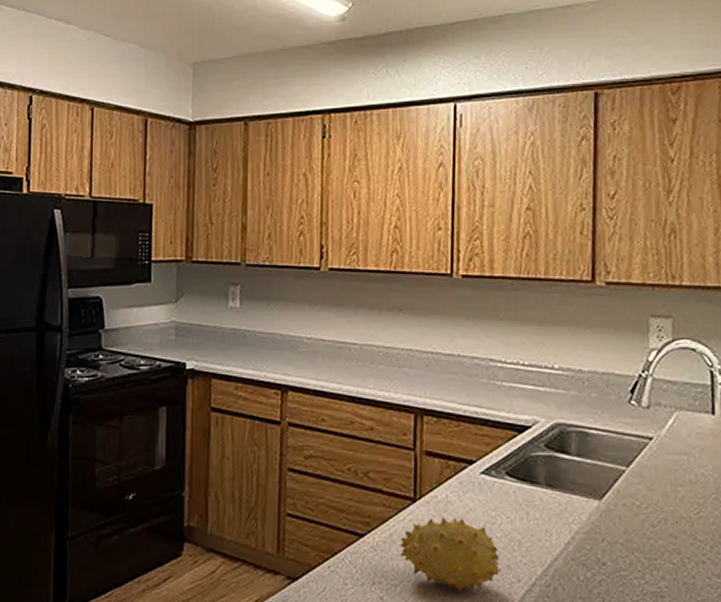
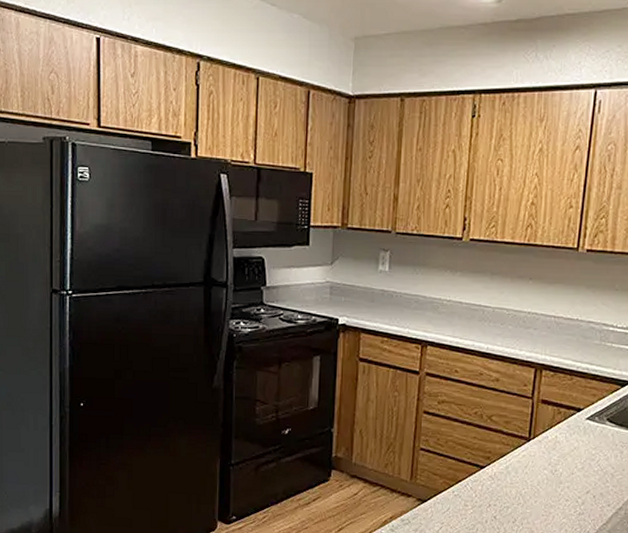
fruit: present [400,517,499,593] -> none [513,454,595,514]

